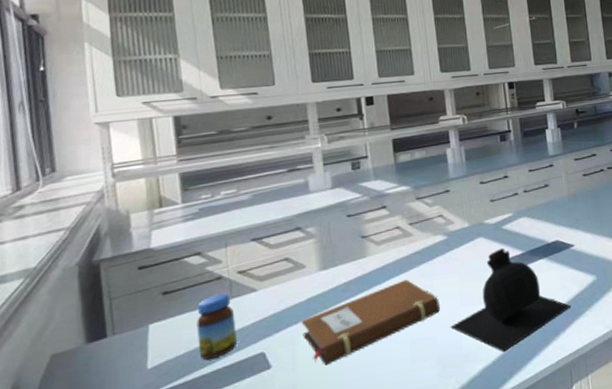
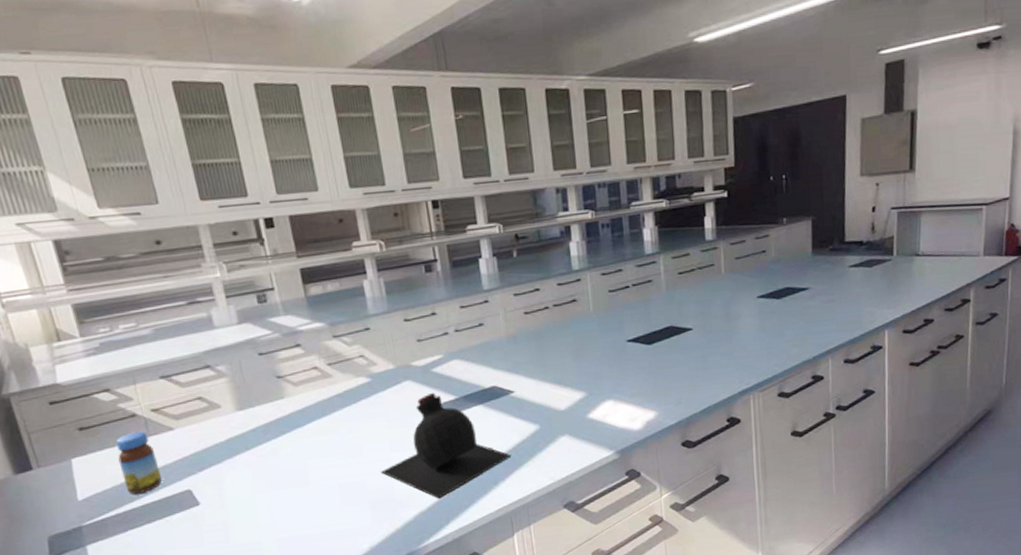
notebook: present [301,279,440,366] -> none [224,422,368,505]

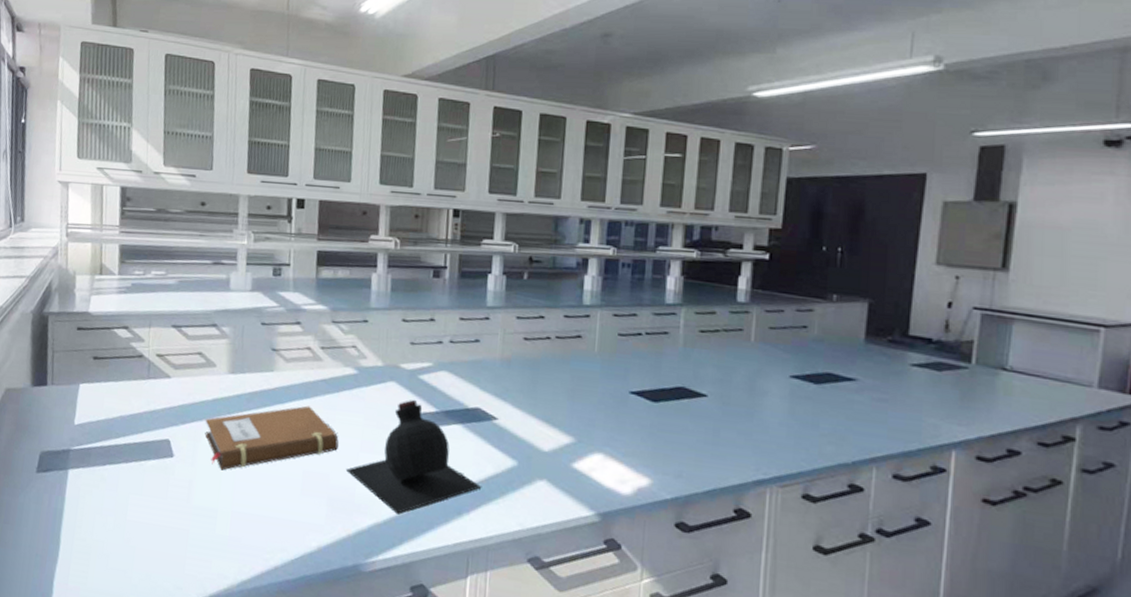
jar: present [116,431,163,494] -> none [116,371,149,432]
notebook: none [224,422,368,505] -> present [205,405,339,471]

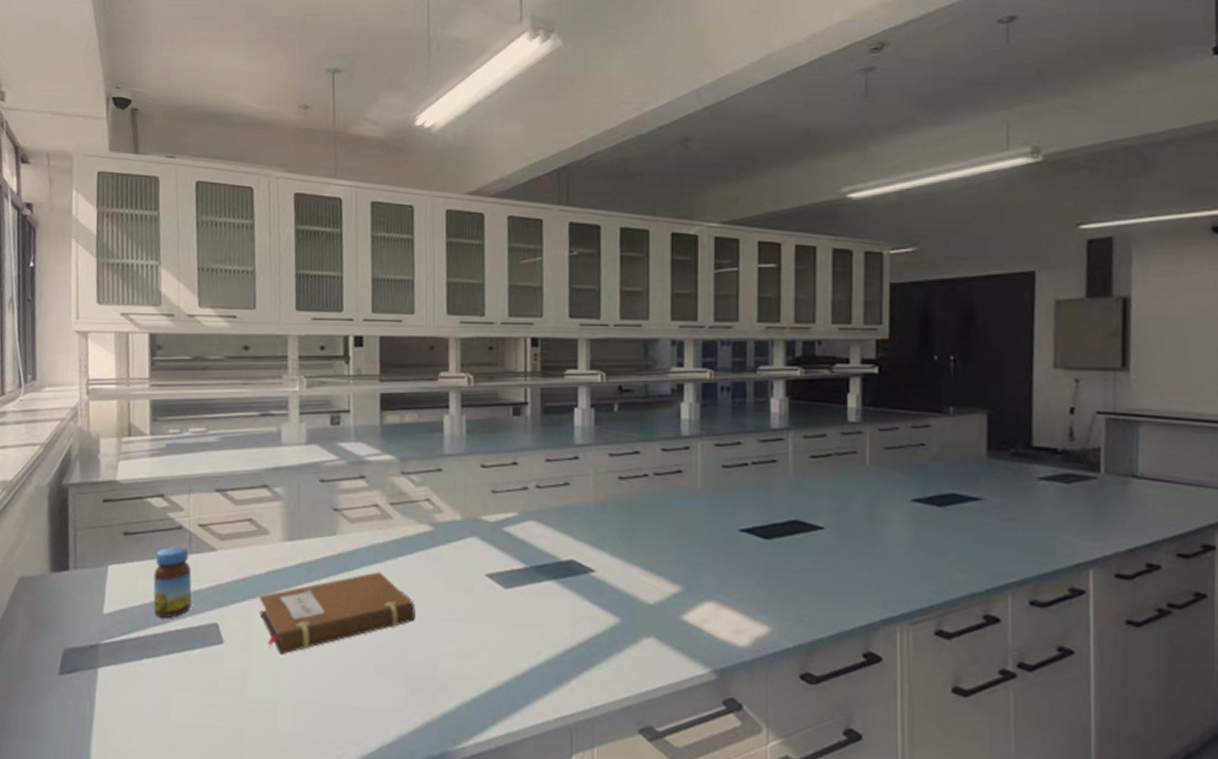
jar: none [116,371,149,432] -> present [153,546,192,618]
bottle: present [345,399,482,514] -> none [425,555,582,690]

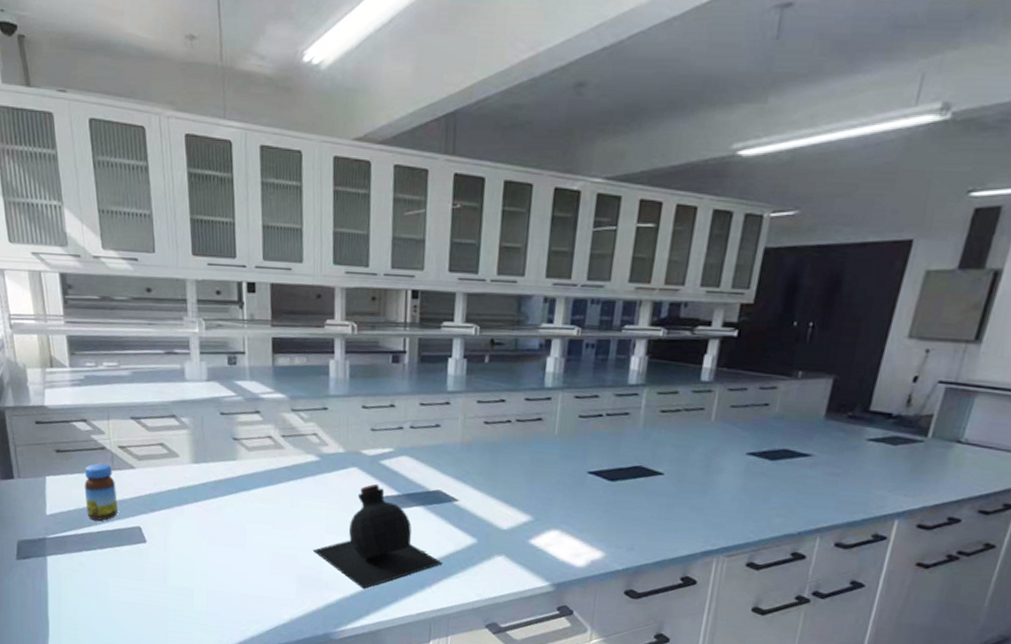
notebook: present [259,571,416,655] -> none [173,492,304,554]
bottle: none [425,555,582,690] -> present [312,483,443,589]

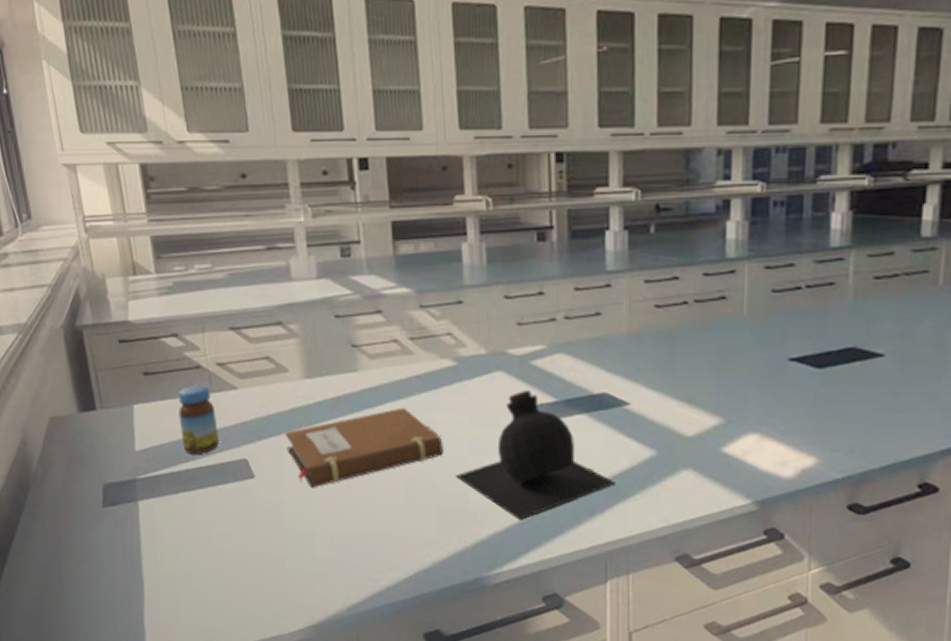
notebook: none [173,492,304,554] -> present [285,407,443,488]

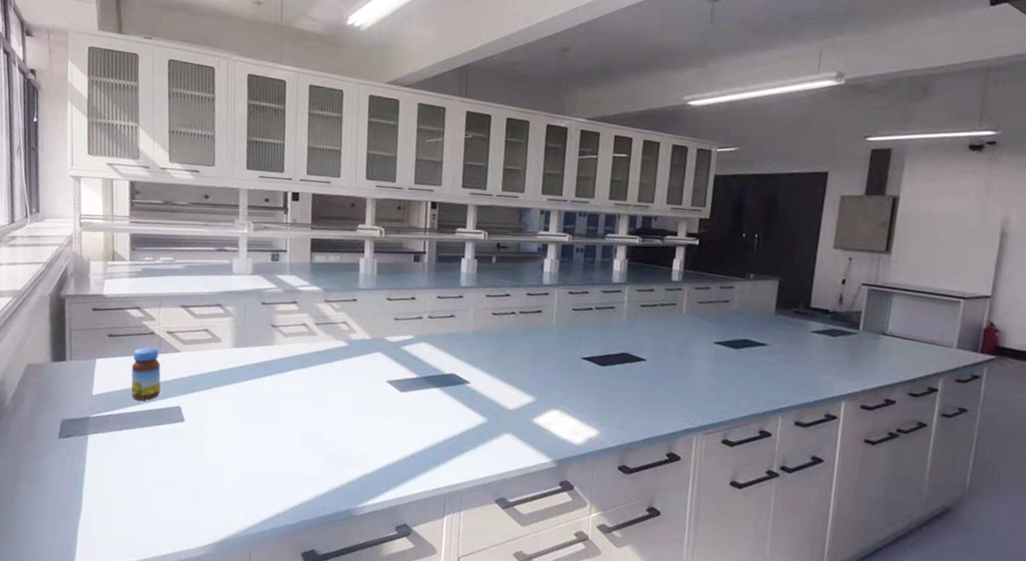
notebook: present [285,407,443,488] -> none [212,374,332,432]
bottle: present [455,389,616,520] -> none [338,367,457,466]

